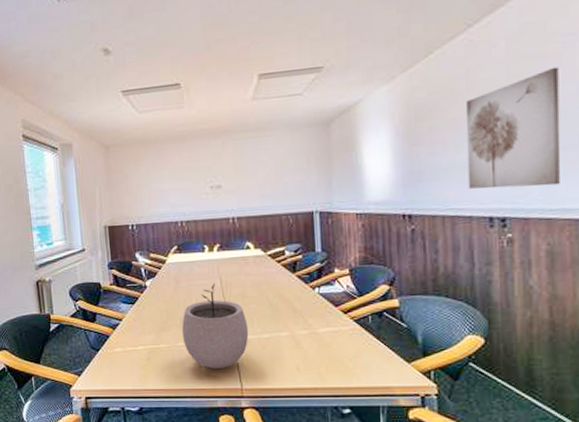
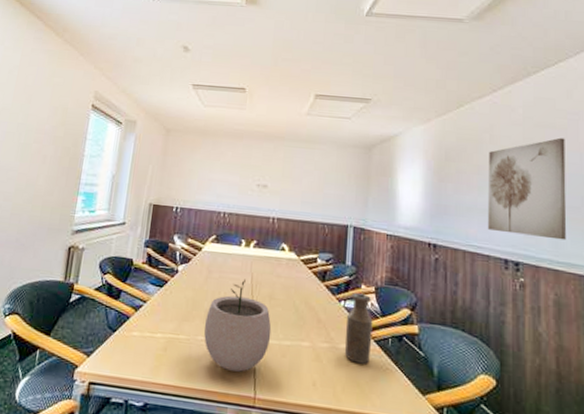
bottle: none [322,278,352,344] -> present [344,293,373,364]

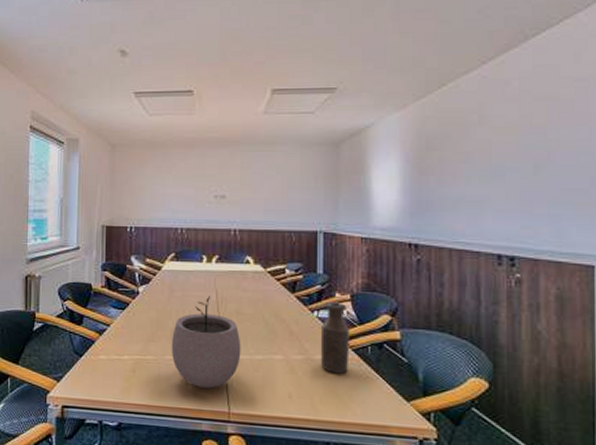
wall art: present [487,137,567,241] -> none [477,110,572,228]

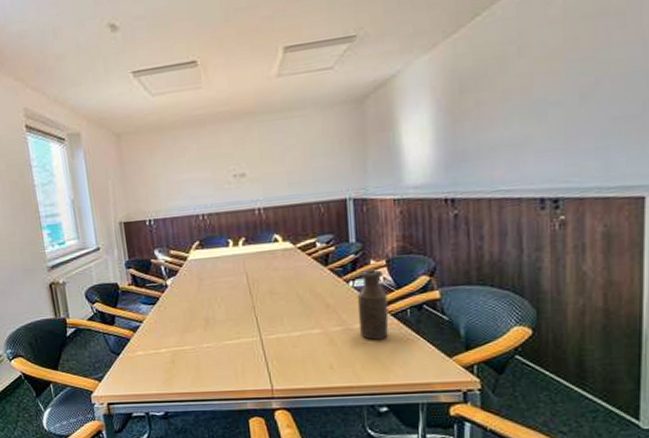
plant pot: present [171,295,241,388] -> none [206,279,279,370]

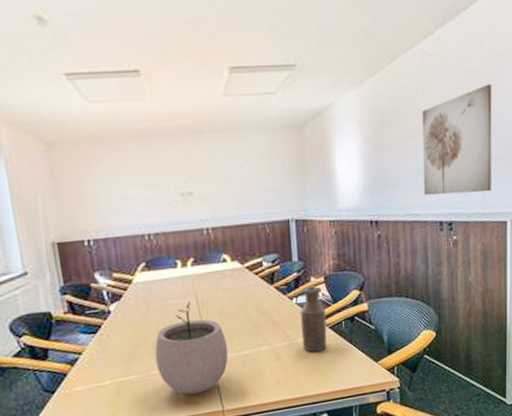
plant pot: none [206,279,279,370] -> present [154,301,229,395]
wall art: none [516,25,623,168] -> present [422,84,492,195]

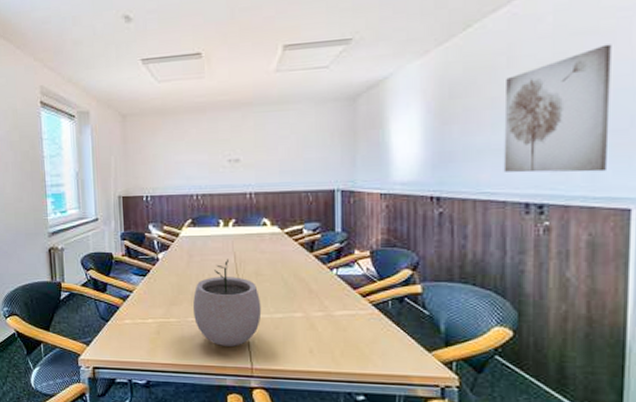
bottle: present [300,286,327,352] -> none [340,260,370,328]

